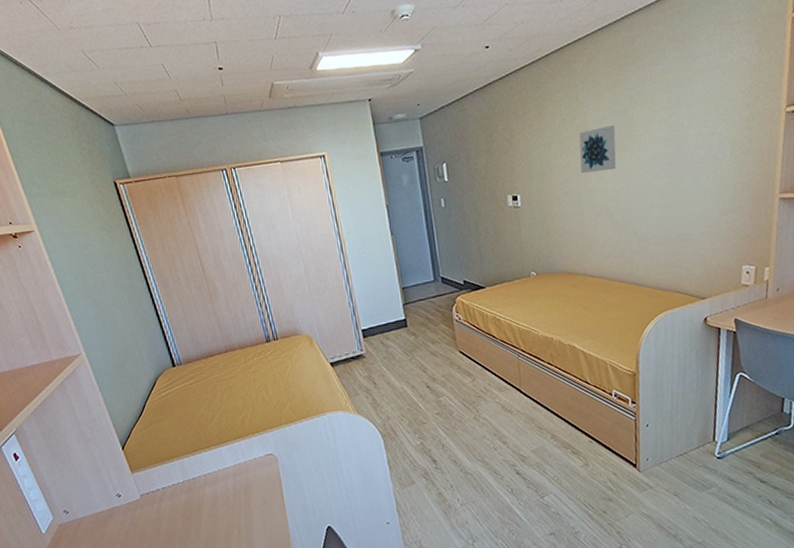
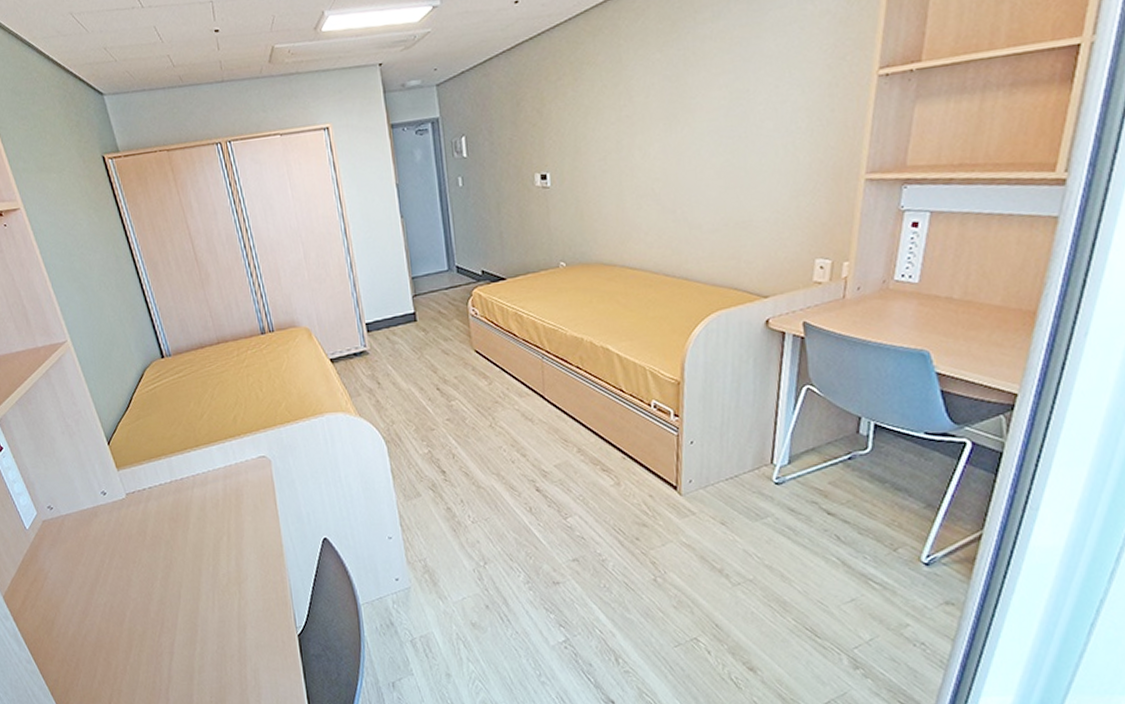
wall art: present [578,124,617,173] -> none [621,91,666,149]

